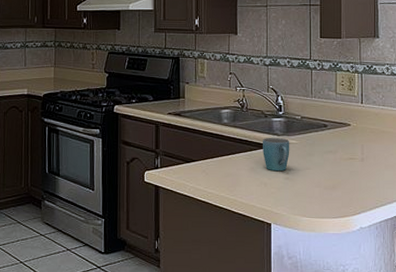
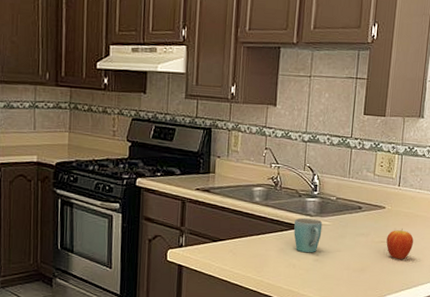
fruit: none [355,144,382,176] -> present [386,228,414,259]

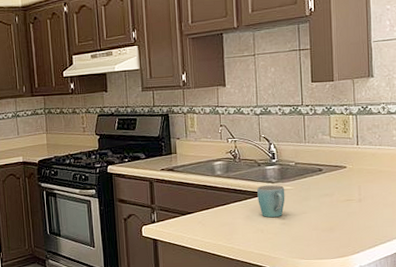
fruit: present [386,228,414,259] -> none [352,185,381,216]

